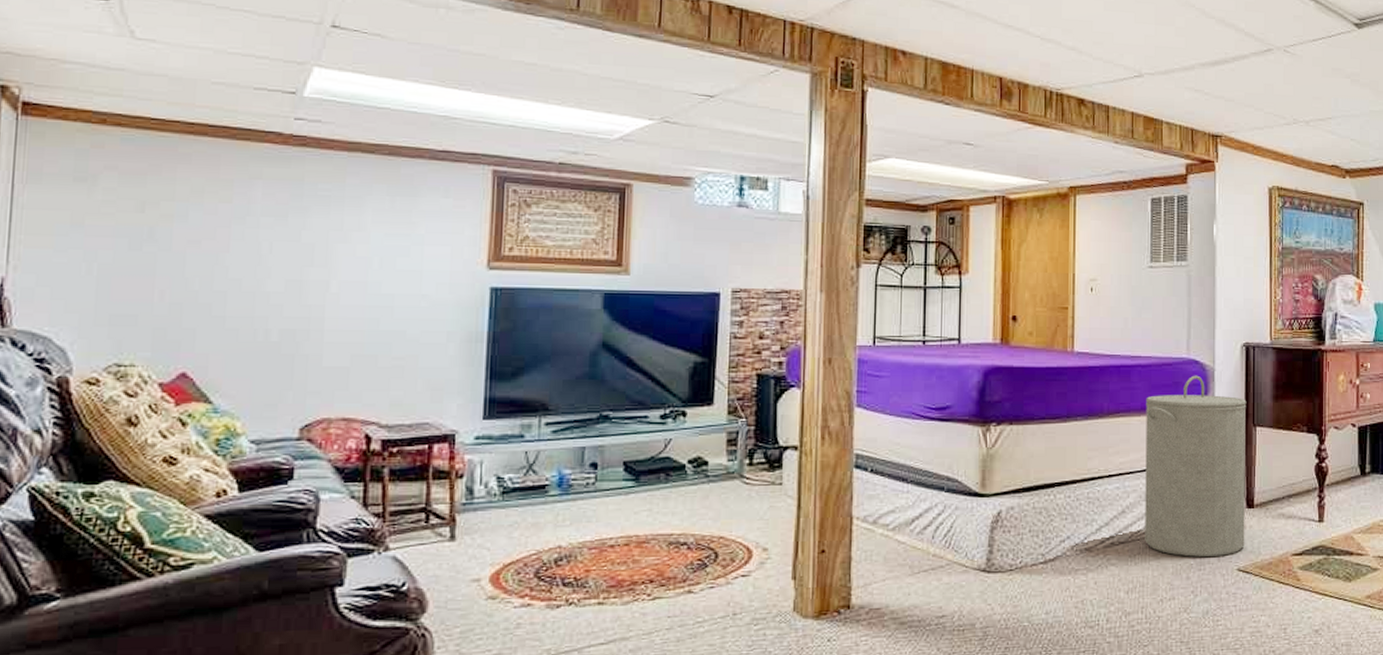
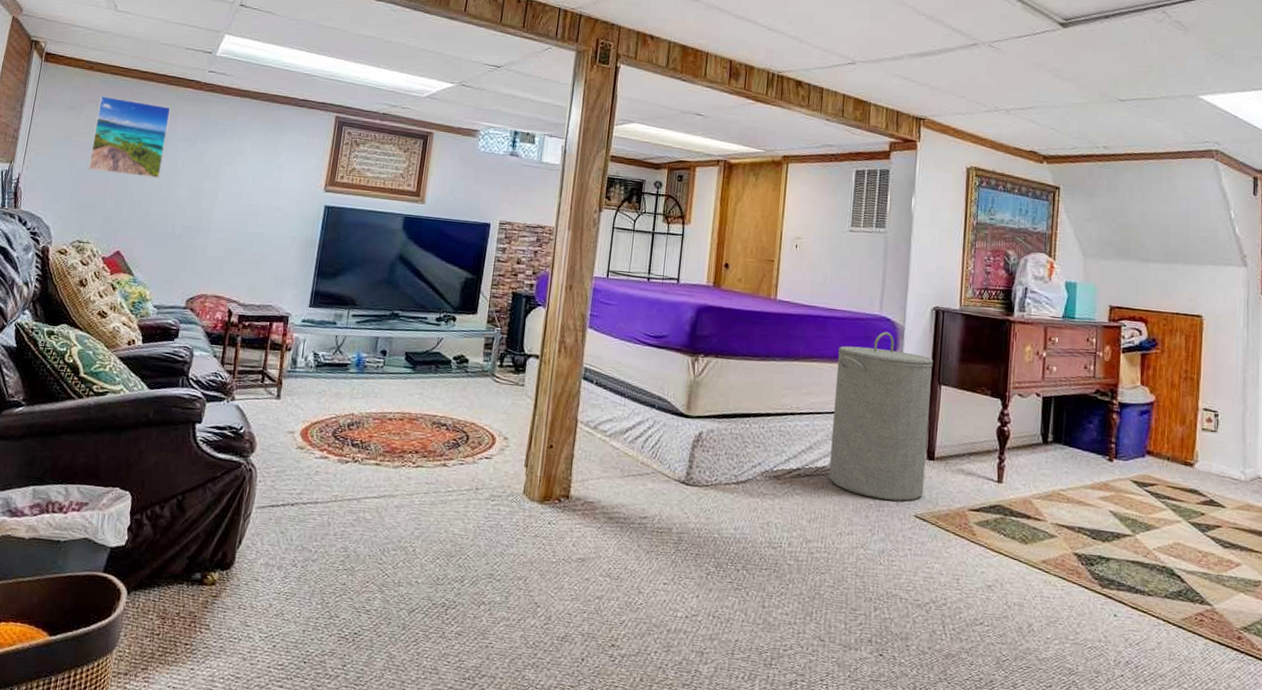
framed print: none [118,159,242,269] -> present [88,95,171,178]

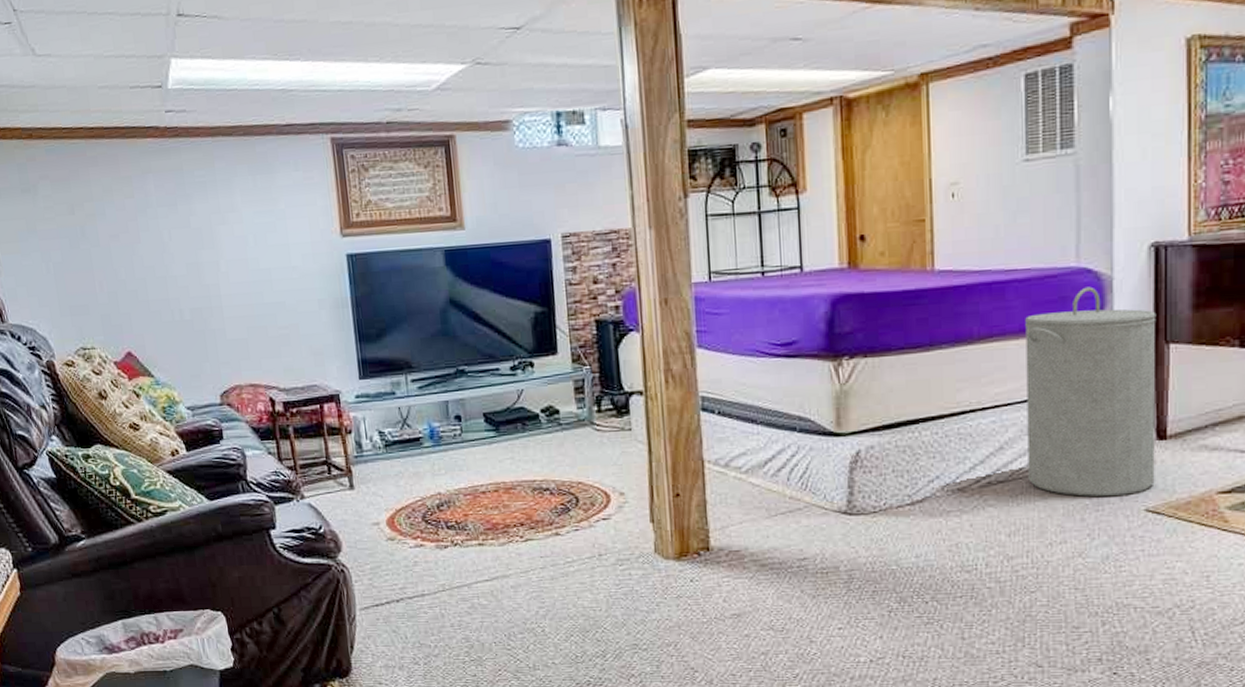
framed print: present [88,95,171,178] -> none [52,166,148,263]

